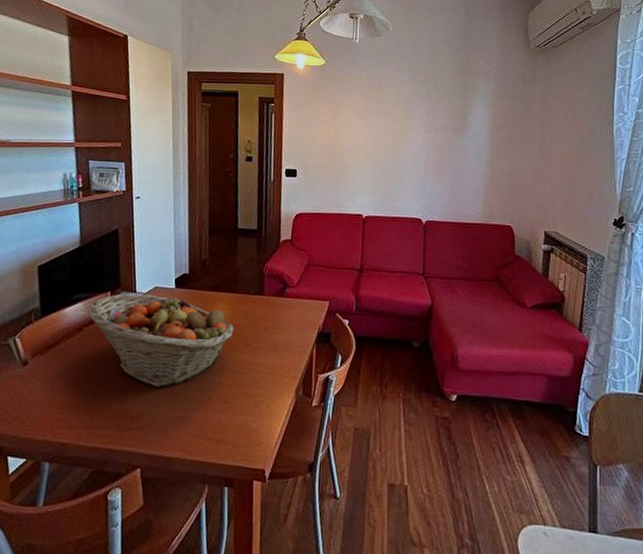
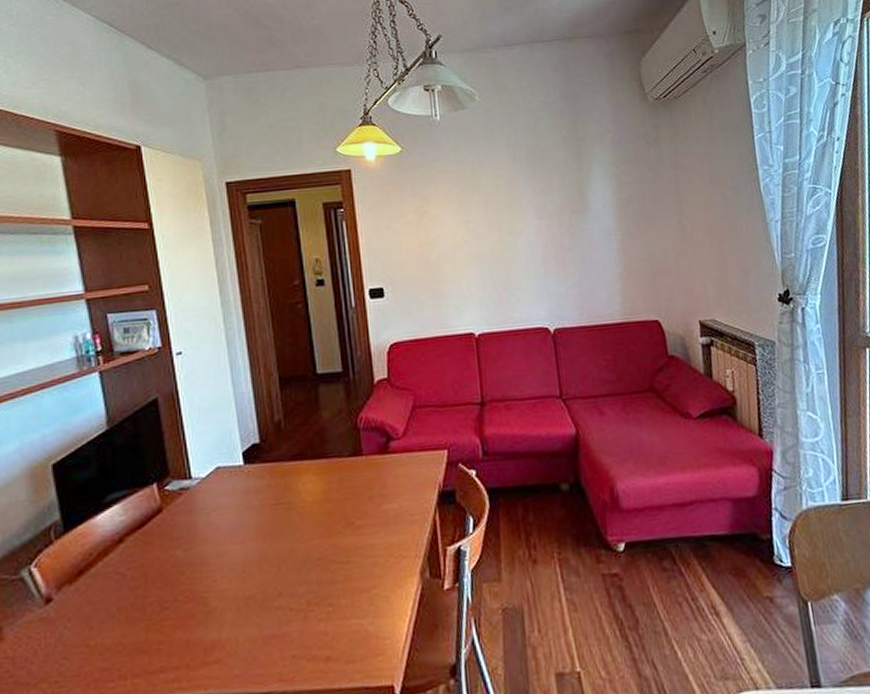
fruit basket: present [88,293,234,388] -> none [129,476,329,602]

